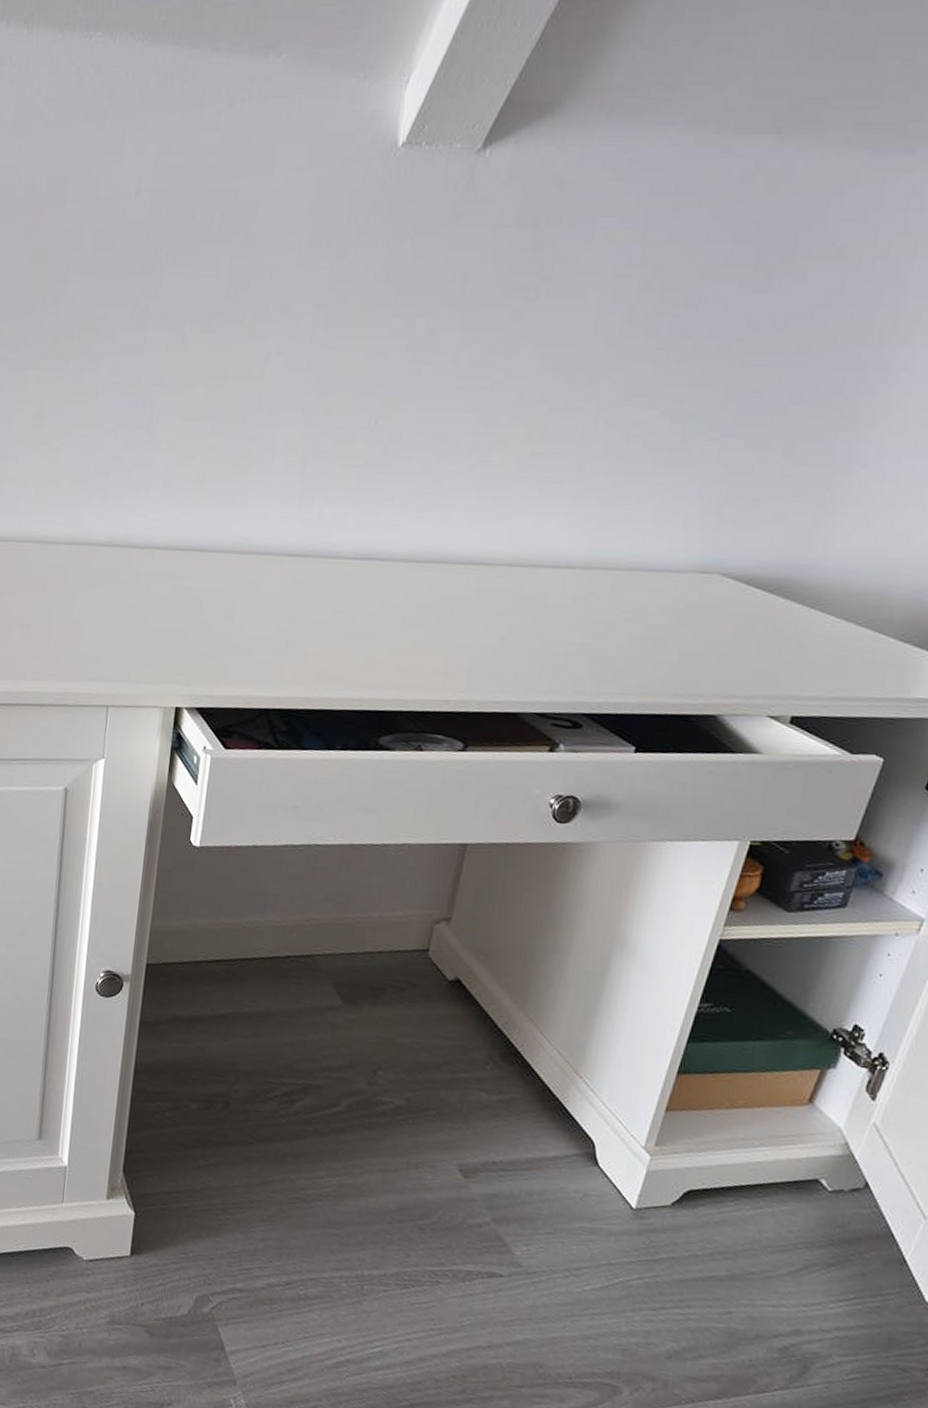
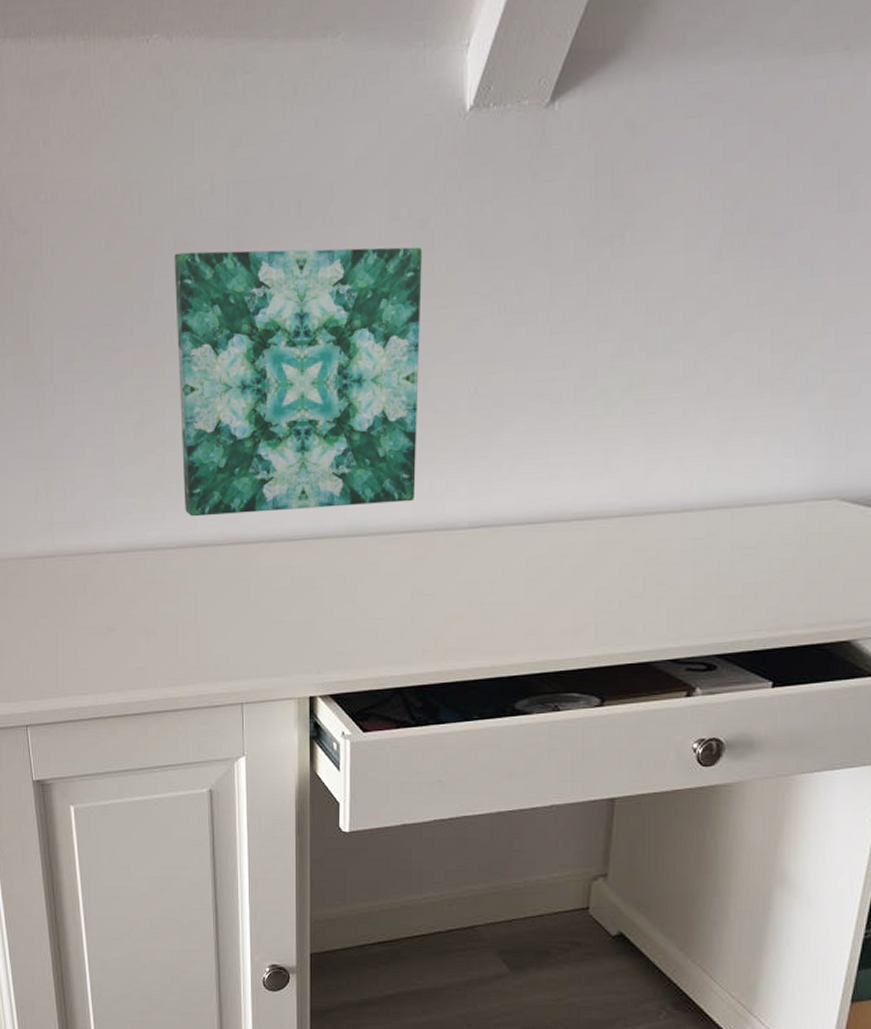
wall art: none [73,251,339,526] -> present [174,247,422,517]

